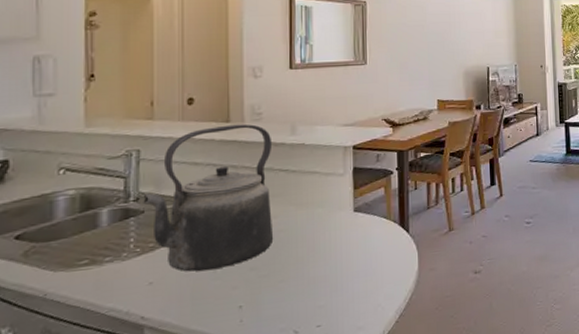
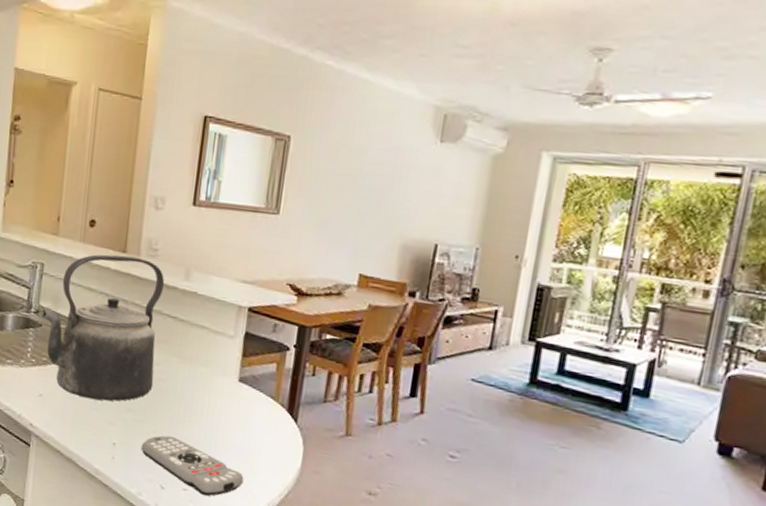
remote control: none [269,280,372,326] -> present [141,435,244,496]

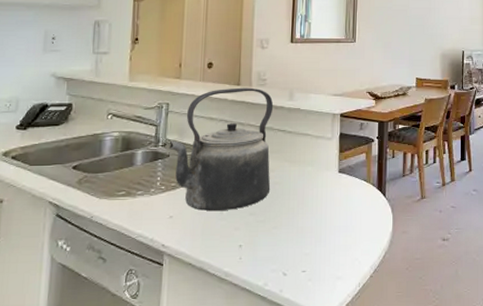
remote control: present [141,435,244,496] -> none [264,229,350,273]

